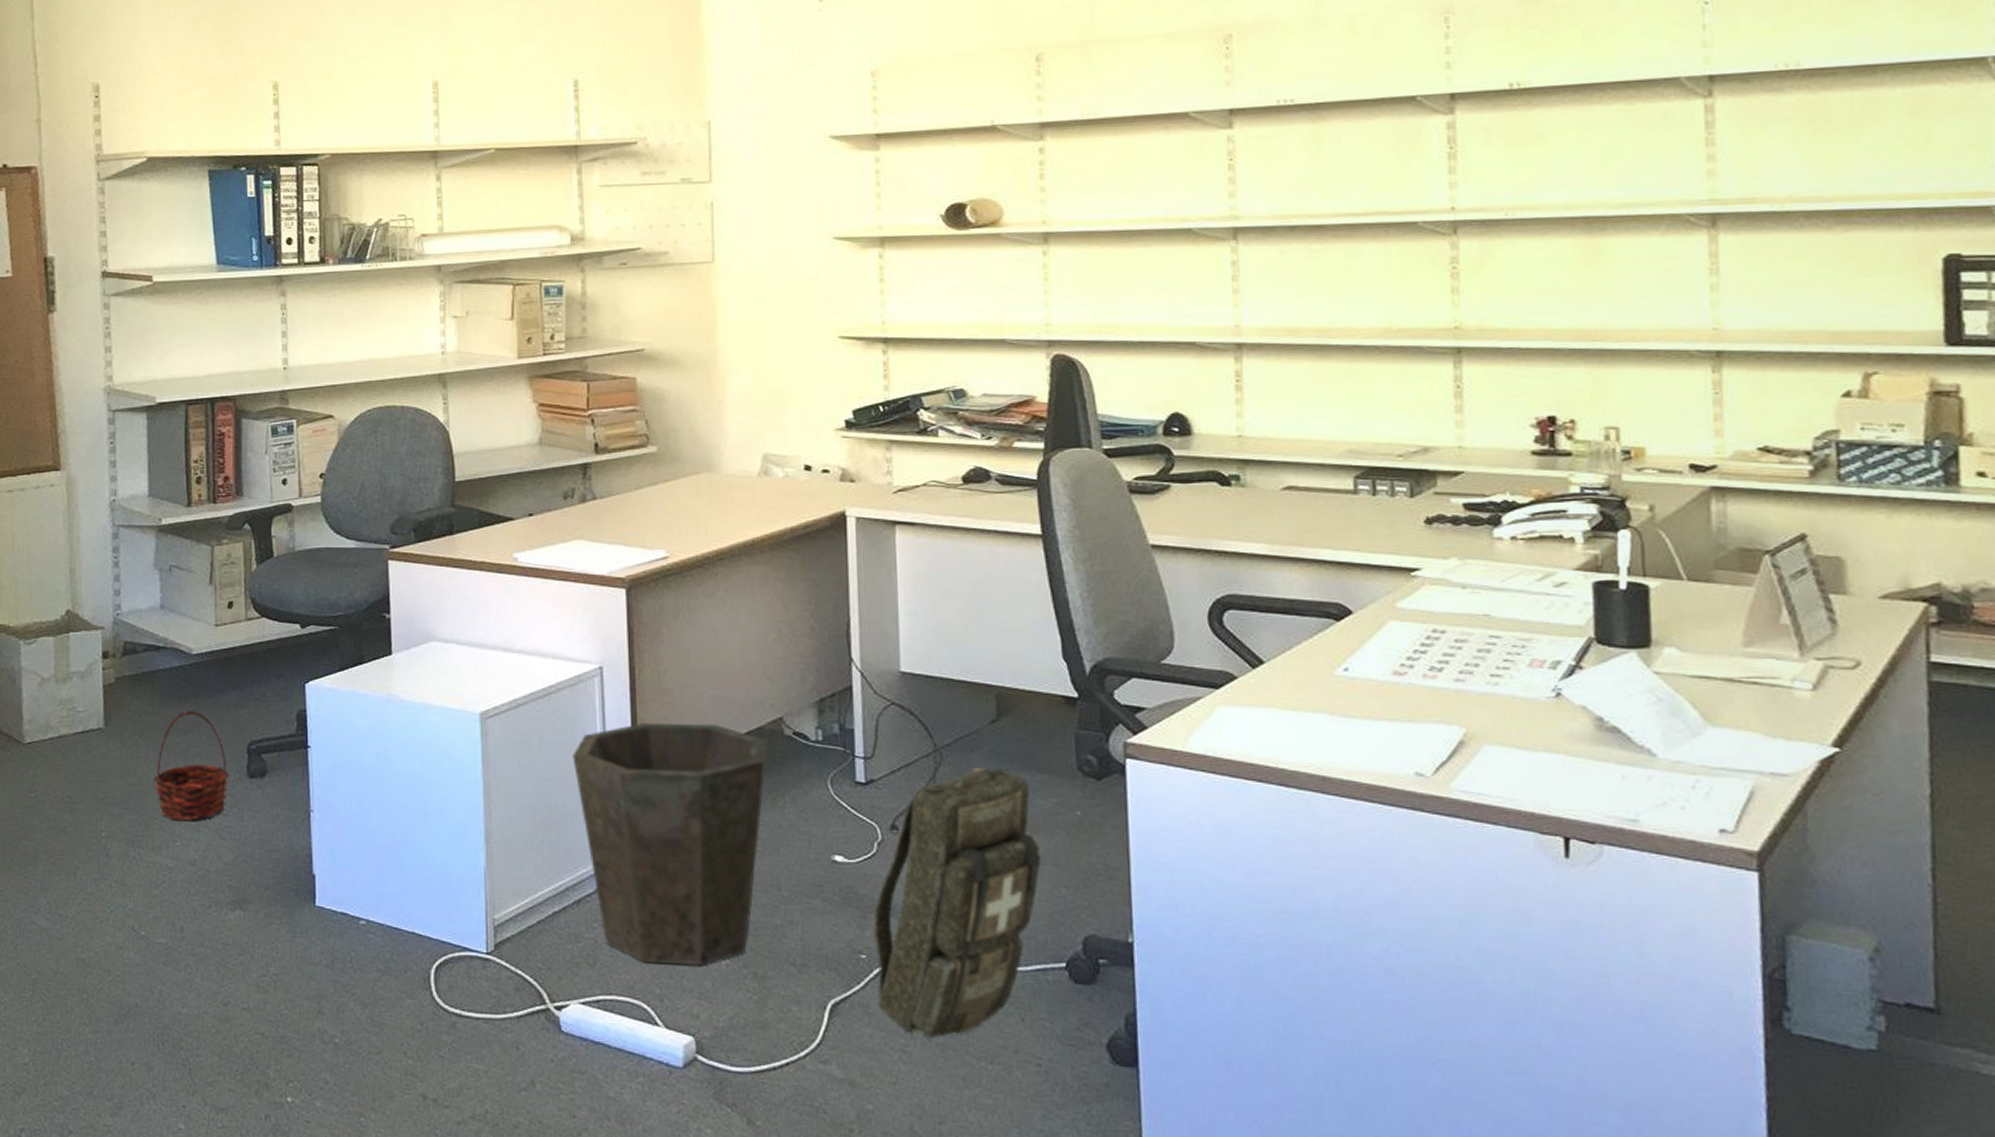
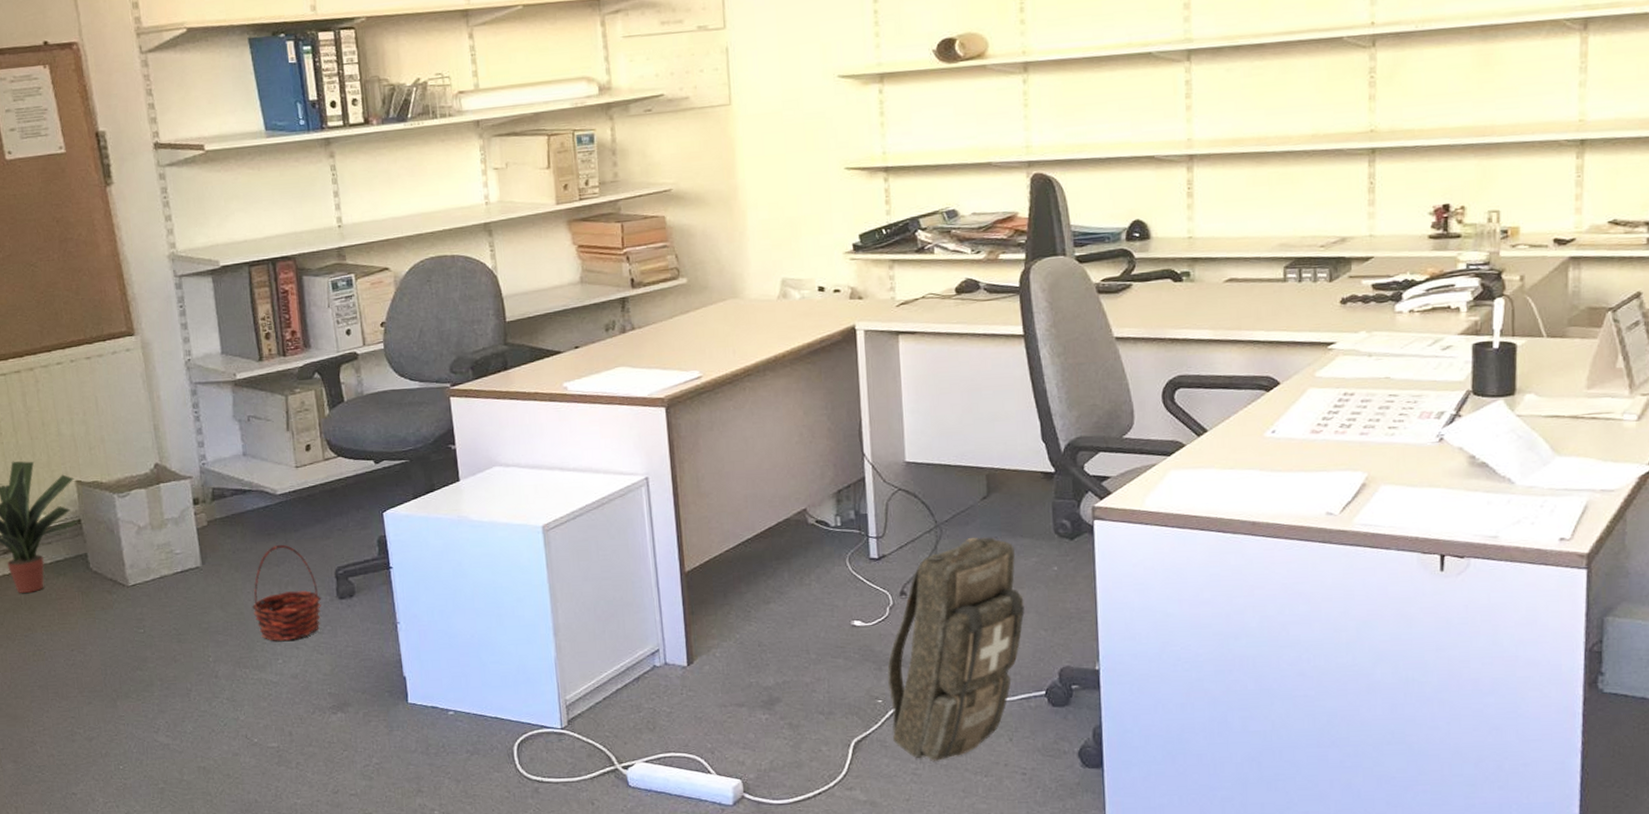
waste bin: present [572,722,769,966] -> none [626,519,795,724]

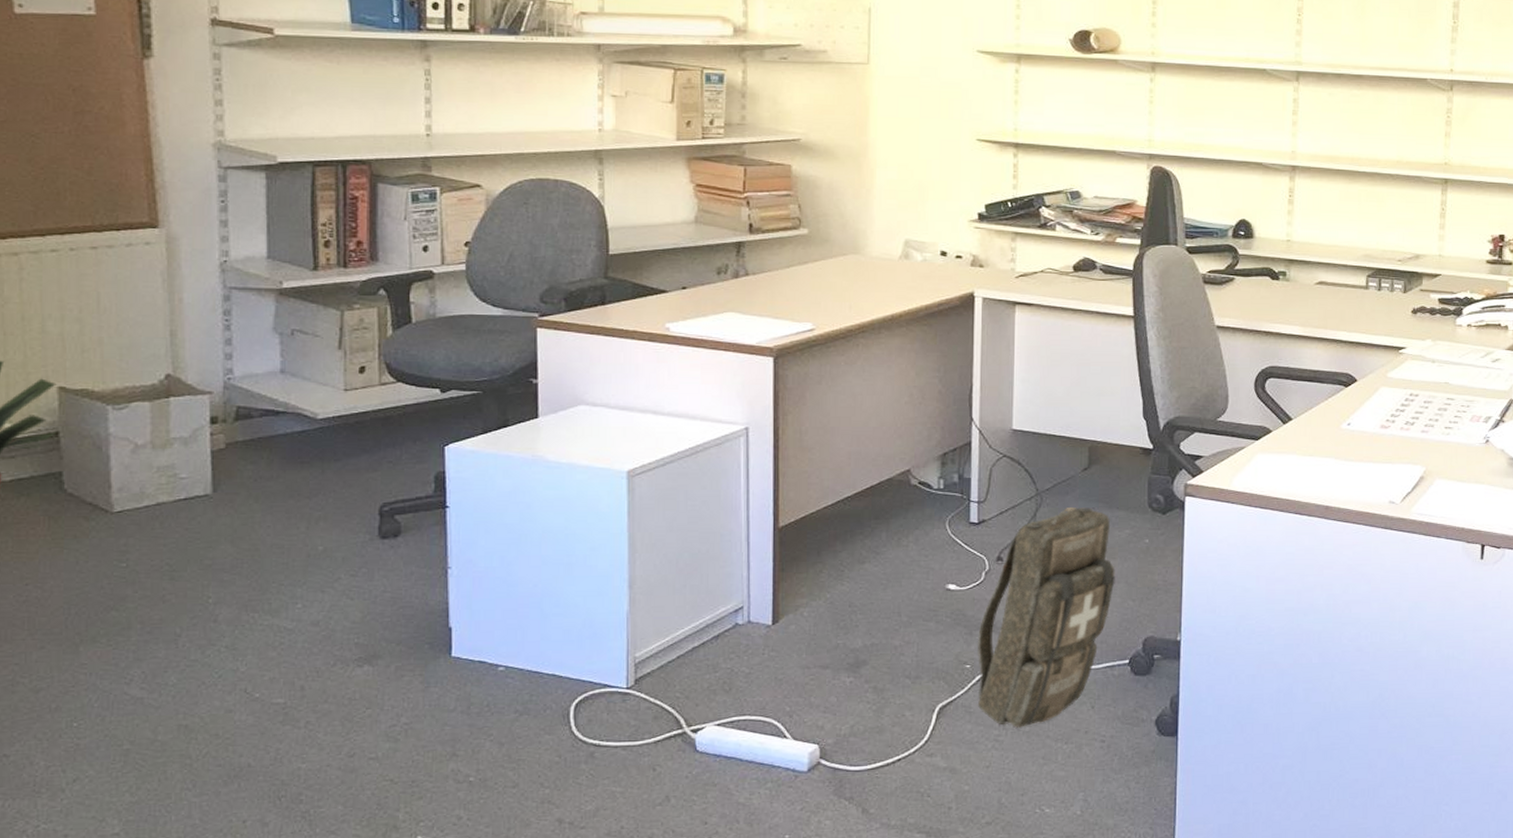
basket: present [252,544,322,641] -> none [271,474,359,583]

